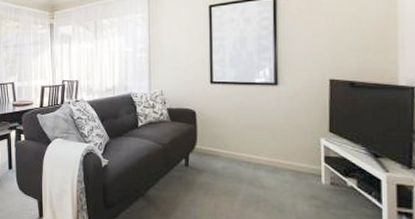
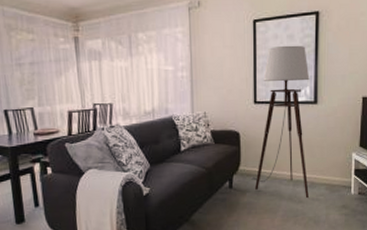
floor lamp: none [207,27,272,184] -> present [250,45,310,199]

